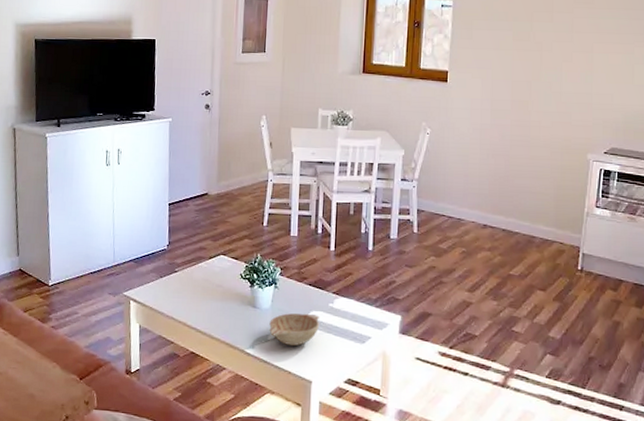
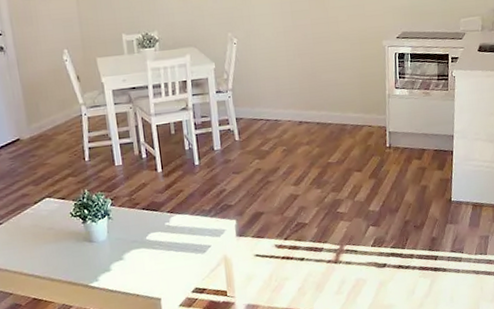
decorative bowl: present [269,313,320,347] -> none [109,235,160,271]

